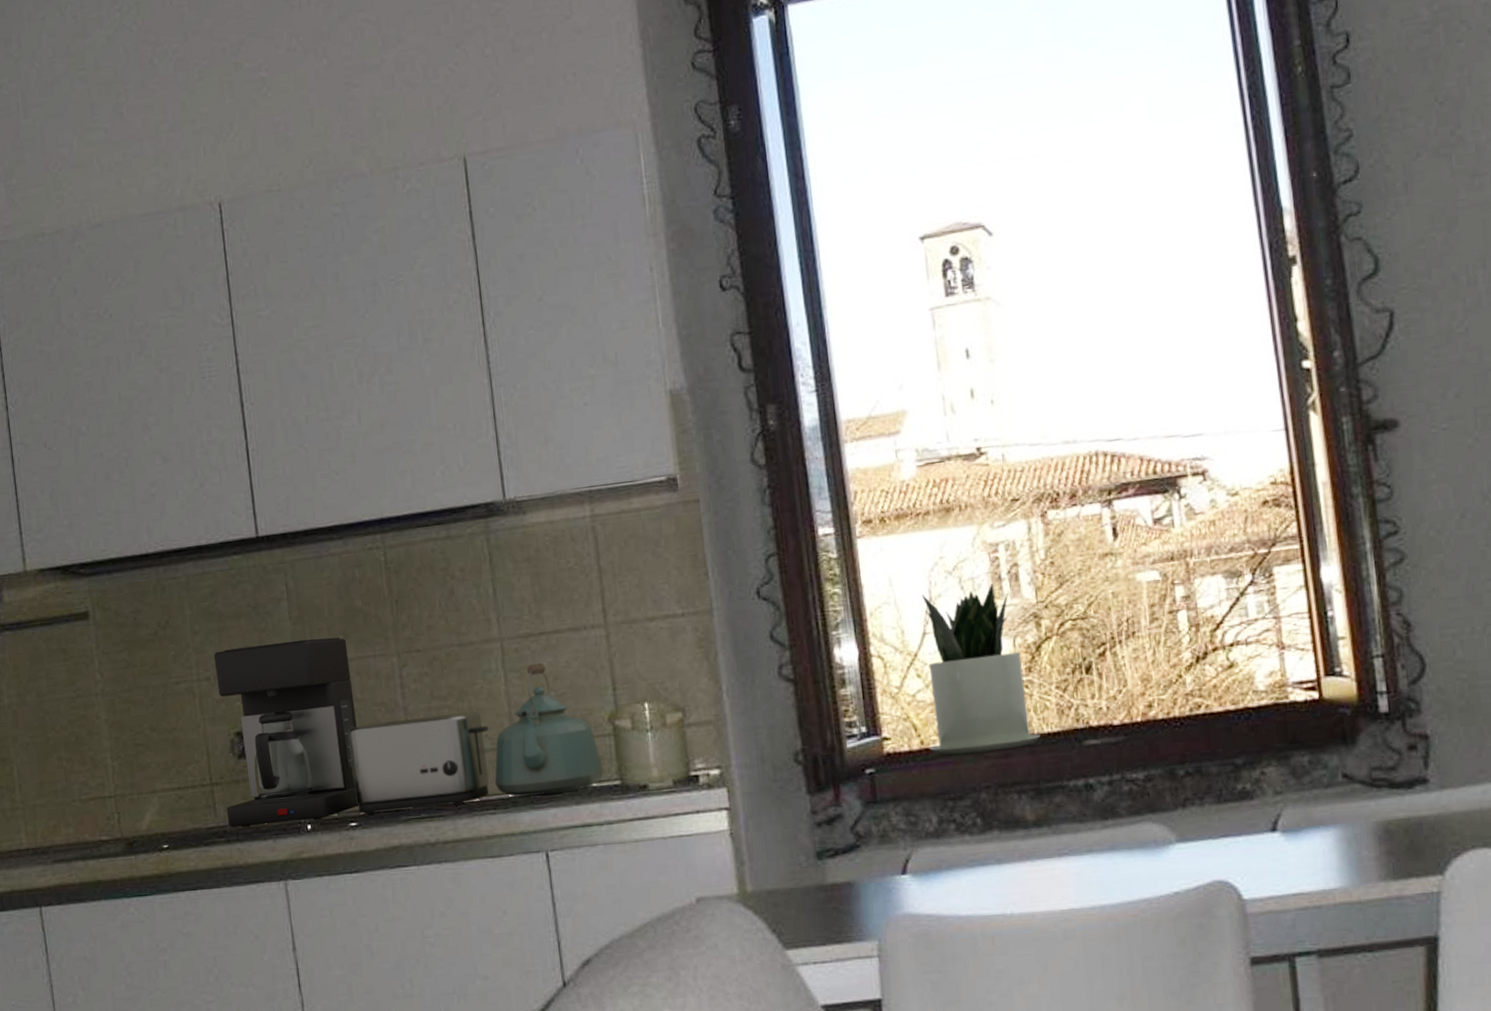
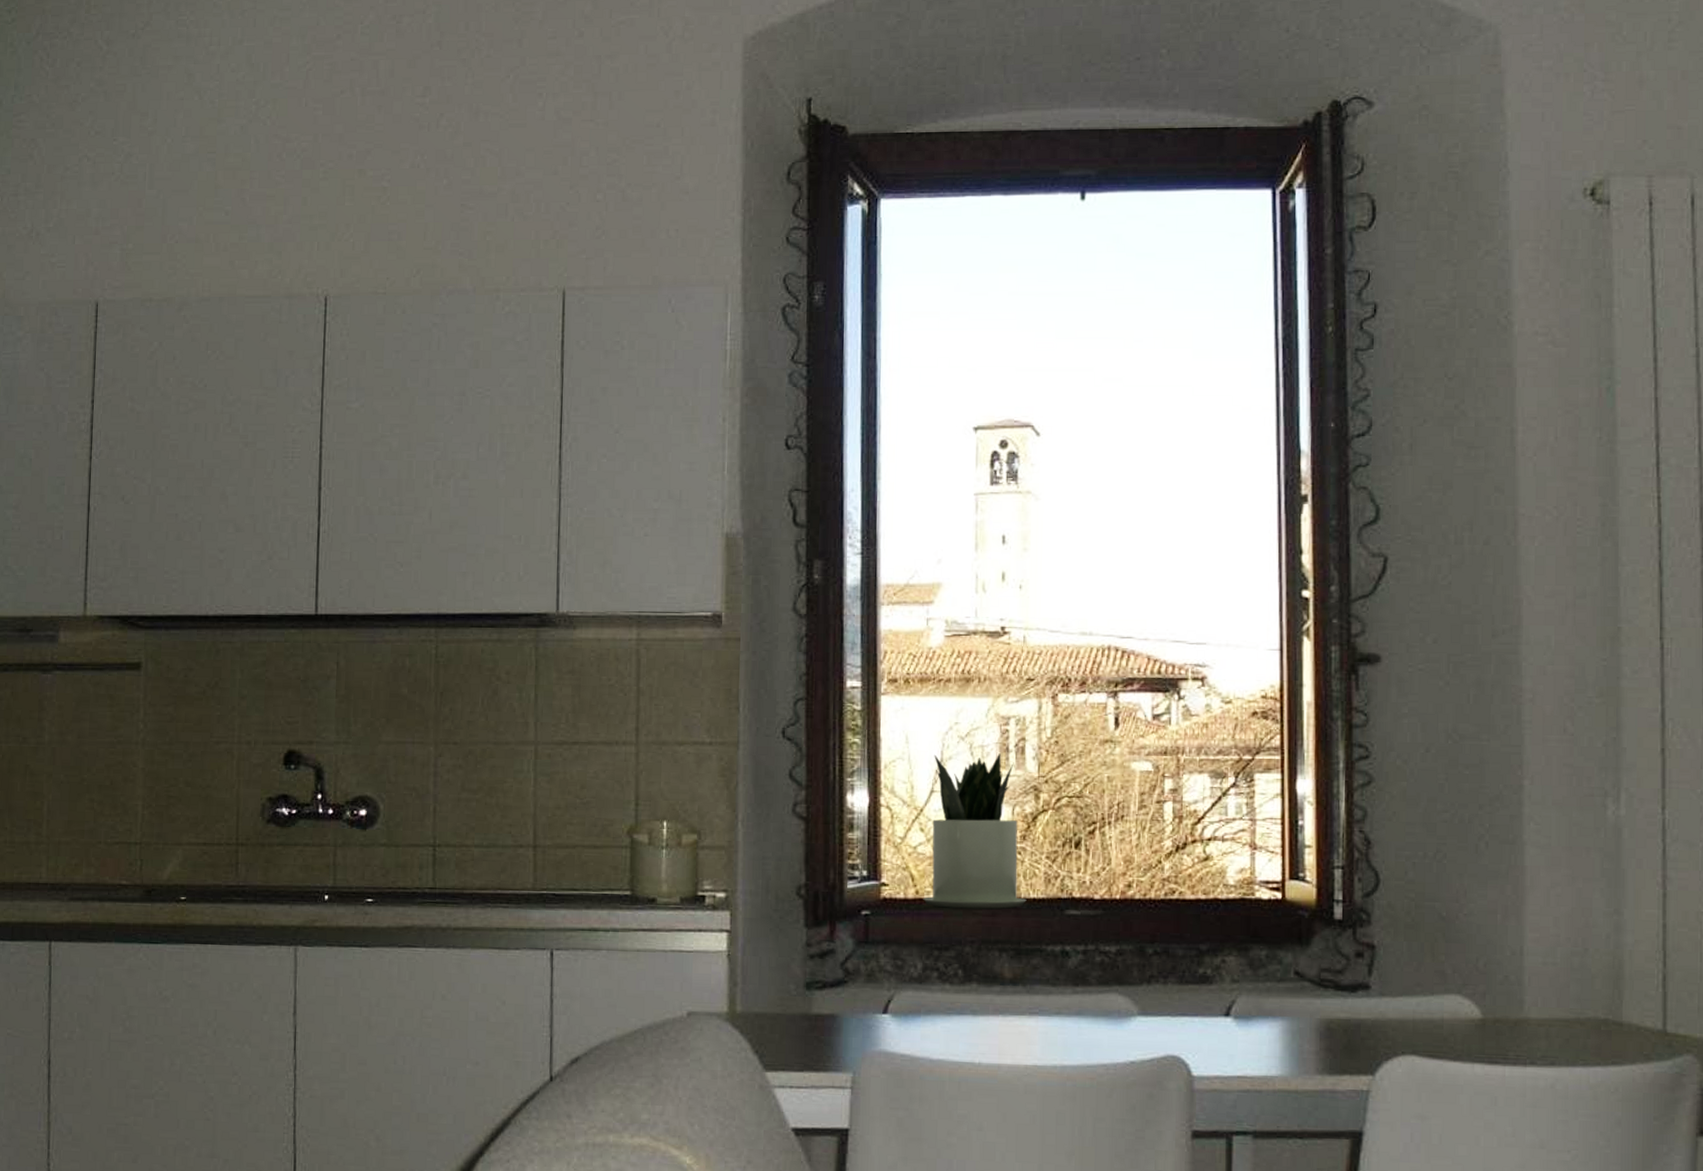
coffee maker: present [214,637,359,828] -> none [247,717,388,891]
toaster: present [347,711,490,815] -> none [375,806,513,895]
kettle: present [494,662,605,797] -> none [511,770,617,896]

